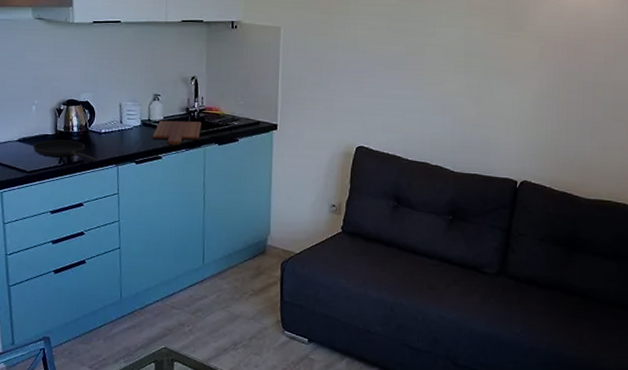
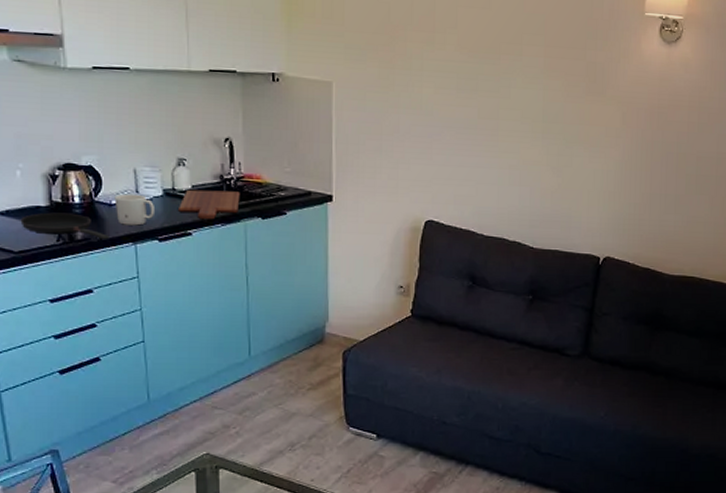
mug: none [103,124,135,151] -> present [114,193,156,226]

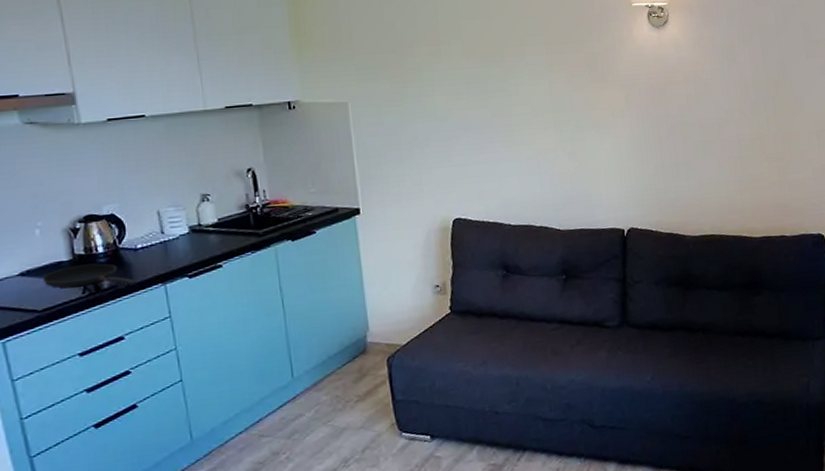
mug: present [114,193,156,226] -> none [139,234,183,268]
cutting board: present [179,189,240,220] -> none [206,218,268,251]

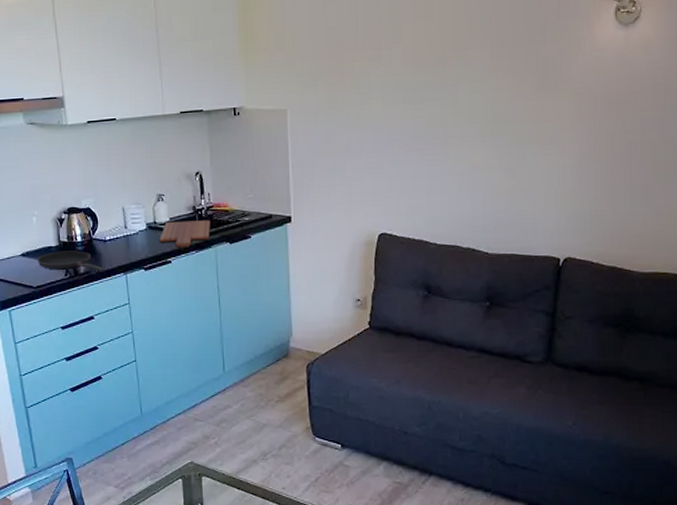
cutting board: none [206,218,268,251] -> present [159,220,210,248]

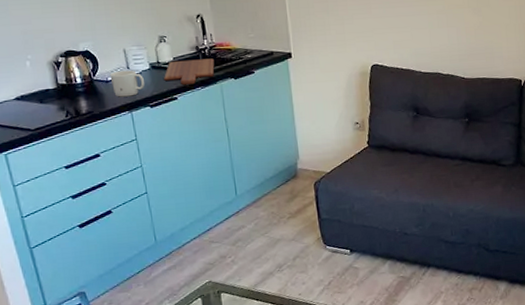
frying pan: present [37,250,105,272] -> none [33,92,109,112]
mug: none [108,229,141,258] -> present [110,70,145,97]

